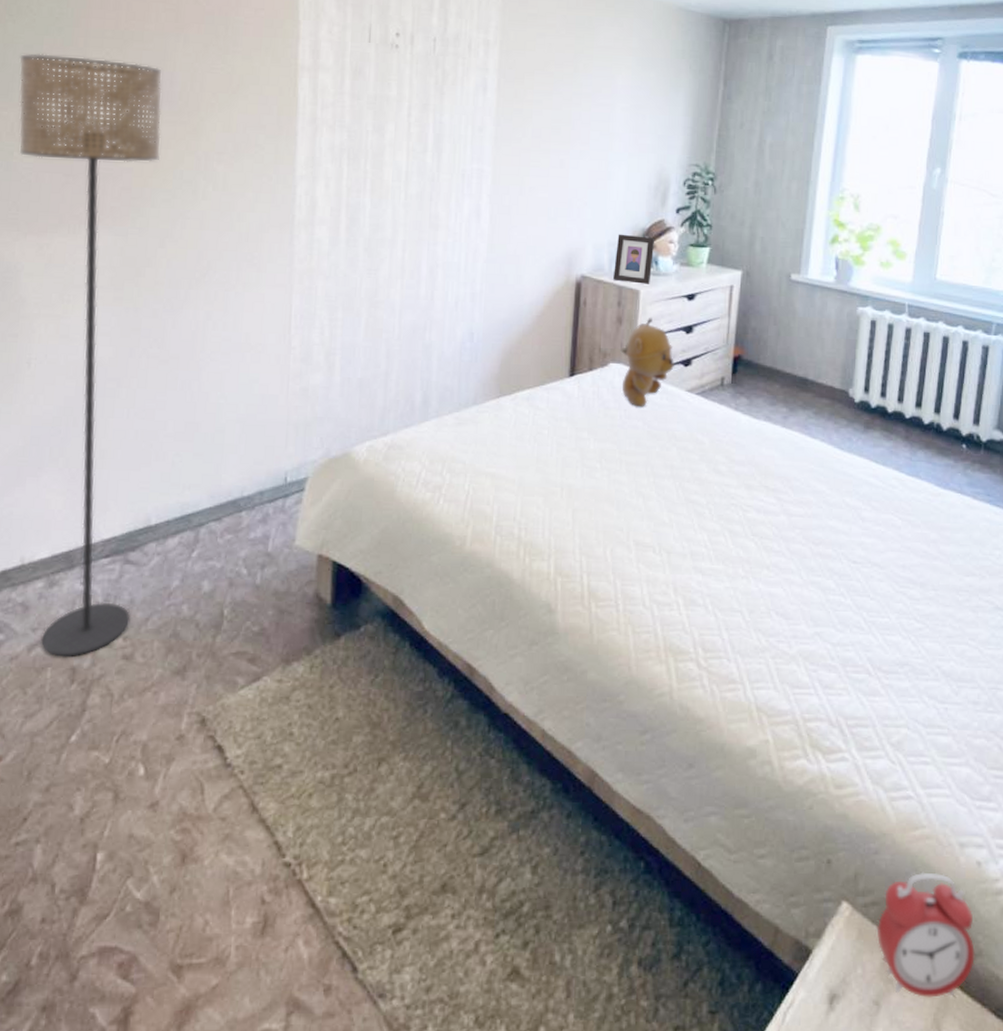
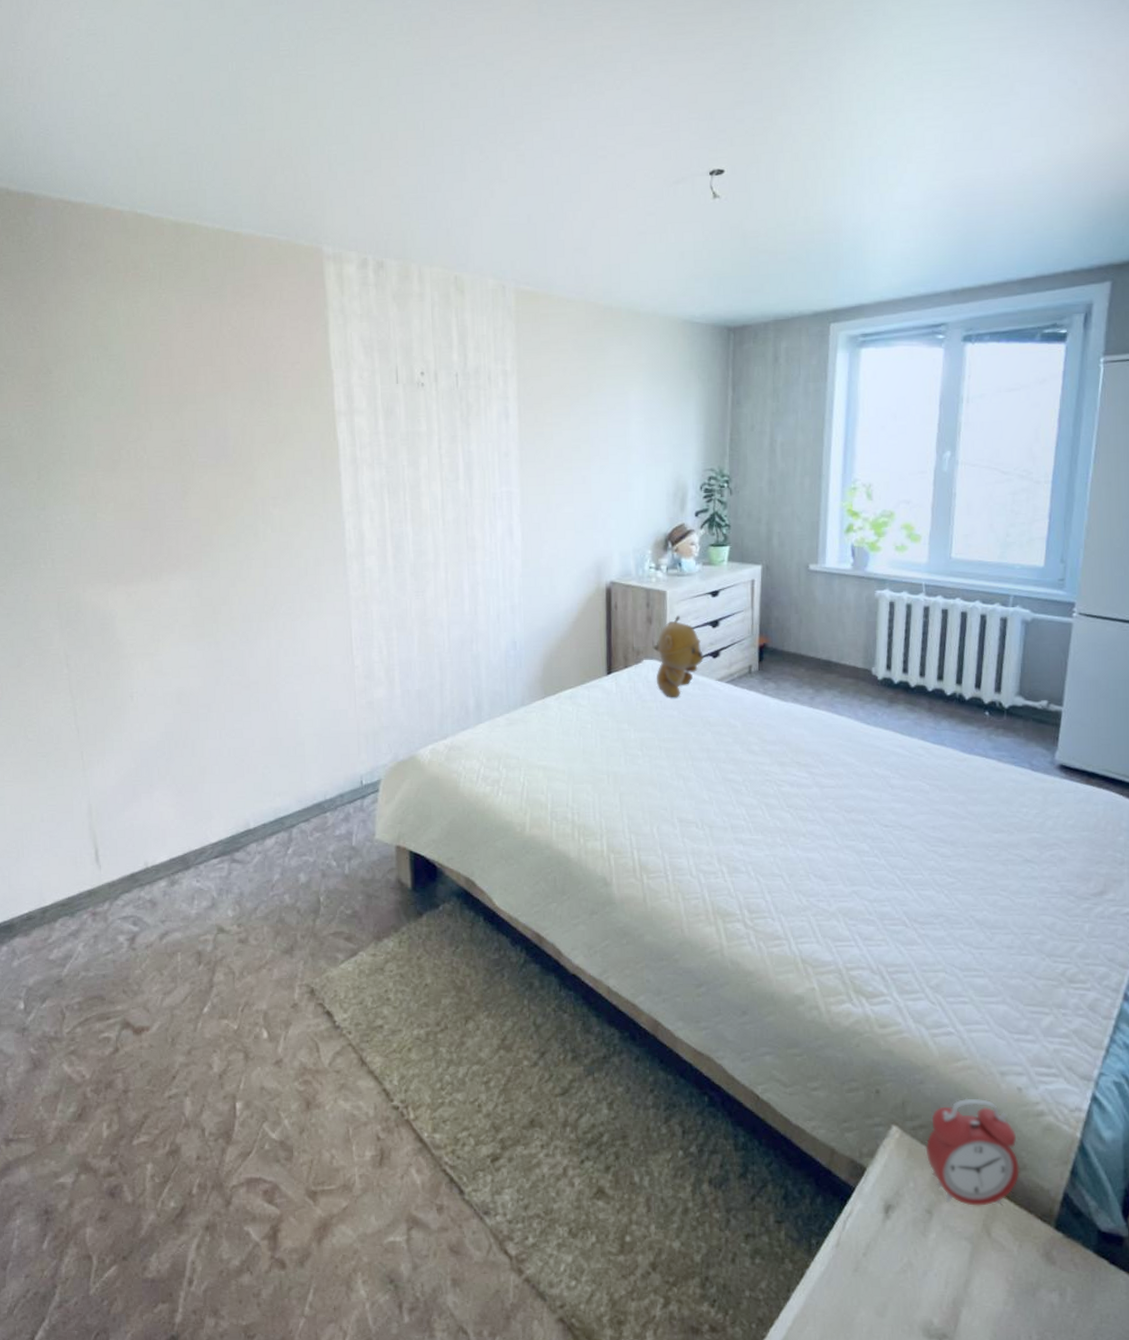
floor lamp: present [19,53,162,658] -> none [92,422,242,944]
picture frame: present [613,234,655,284] -> none [640,540,677,585]

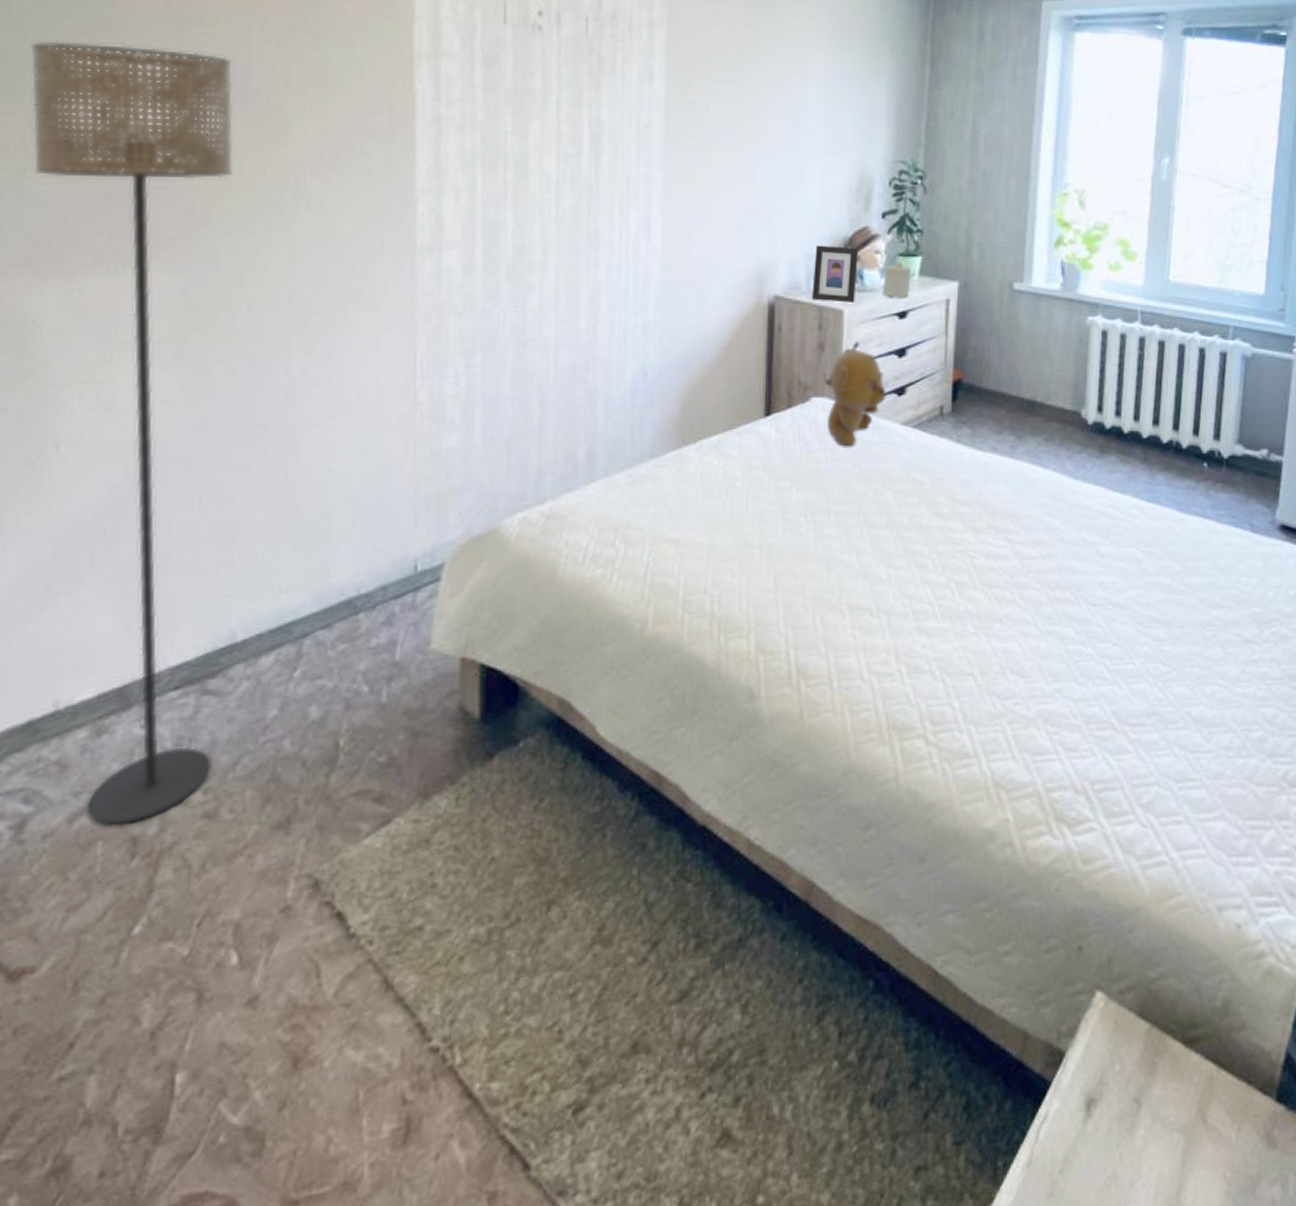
floor lamp: none [92,422,242,944] -> present [30,41,234,827]
picture frame: none [640,540,677,585] -> present [812,245,859,303]
candle: none [697,551,721,580] -> present [882,262,911,298]
alarm clock: present [925,1098,1020,1206] -> none [1134,943,1238,1087]

